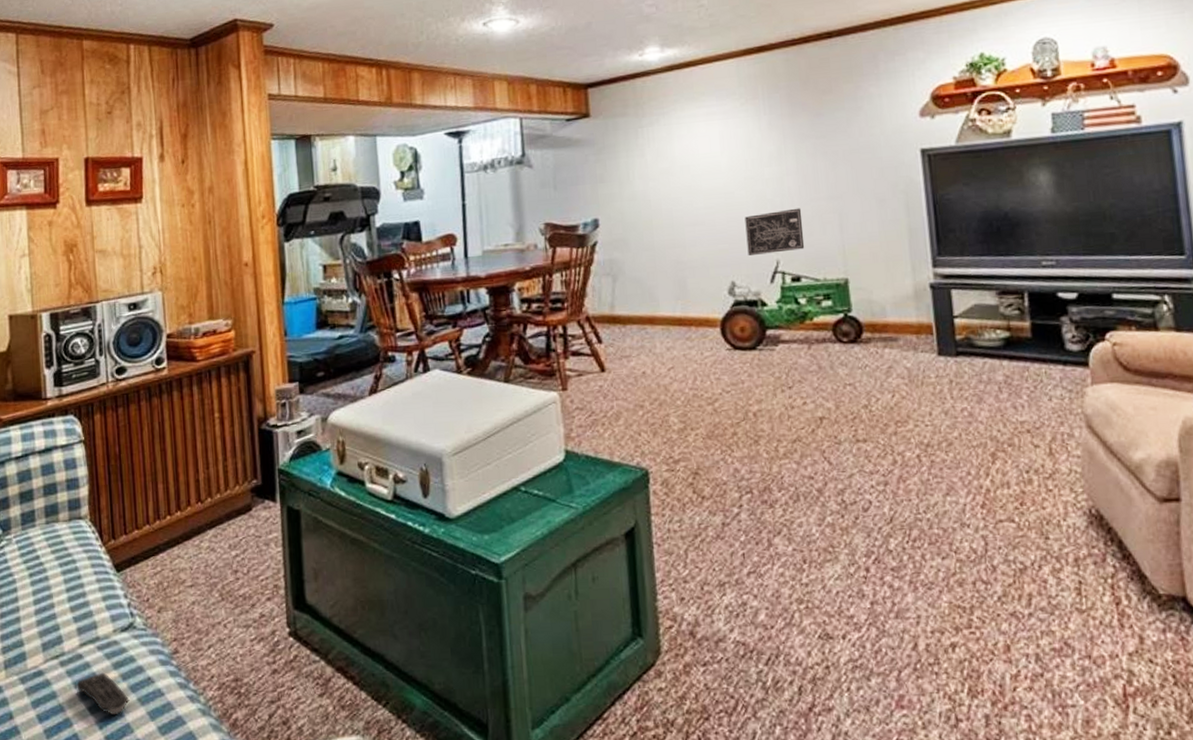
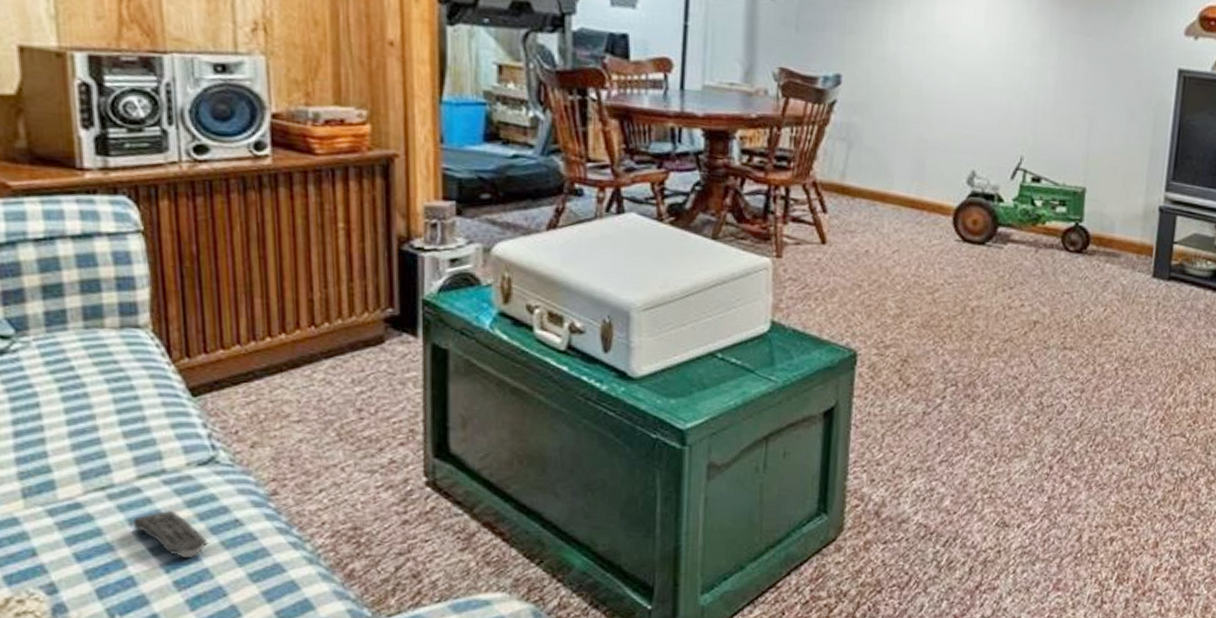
wall art: present [745,208,805,255] -> none [993,104,1055,150]

